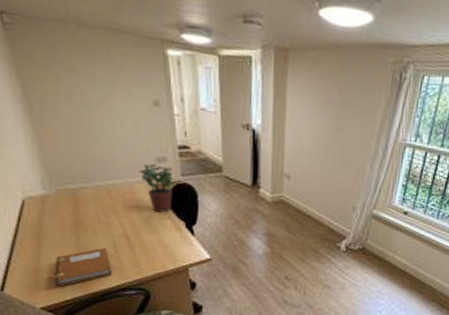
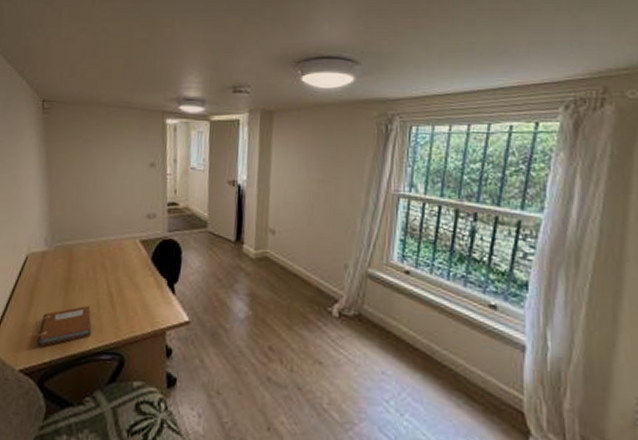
potted plant: present [140,163,175,213] -> none [131,220,162,269]

